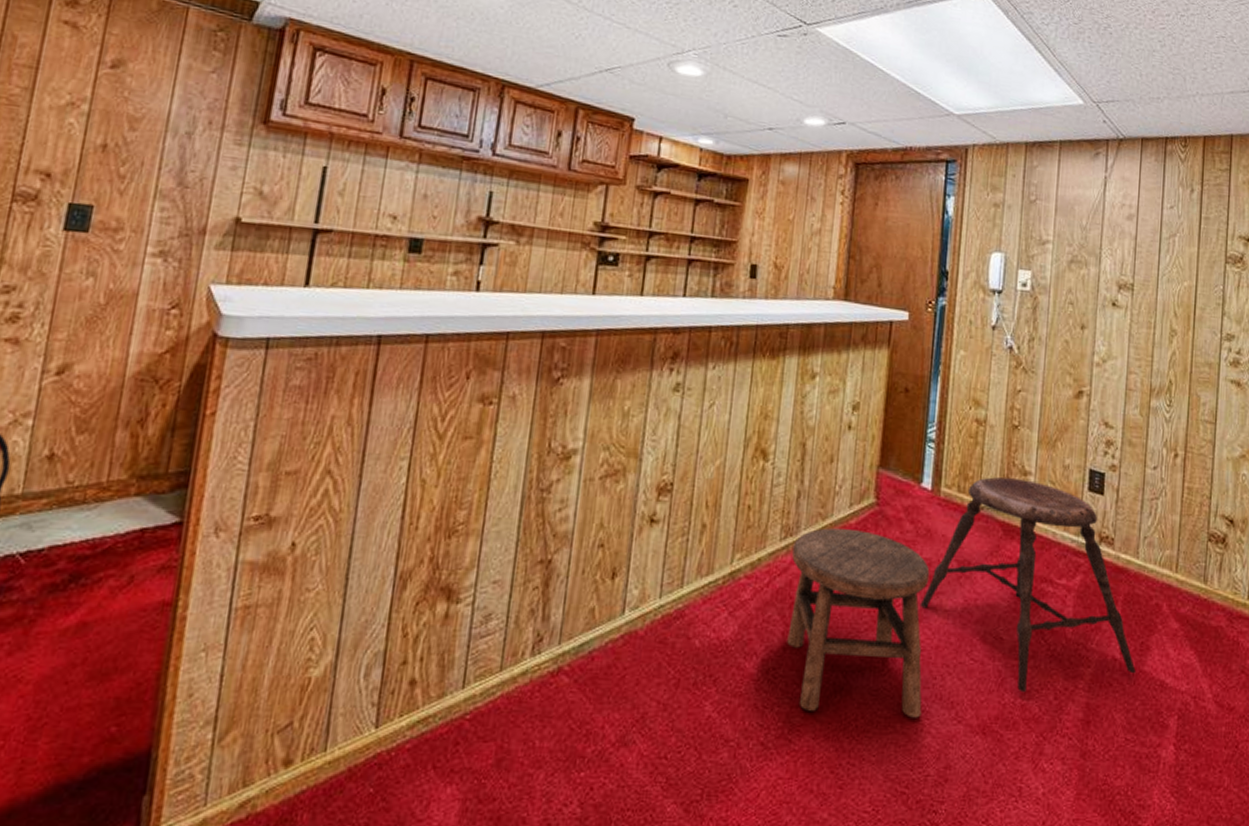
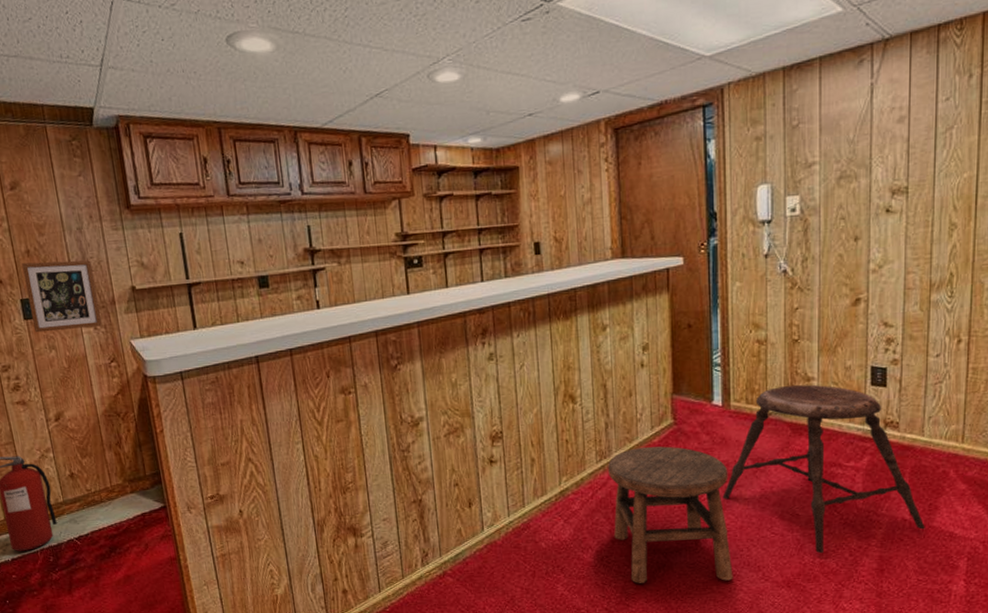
picture frame: none [73,158,191,259] -> present [21,260,103,333]

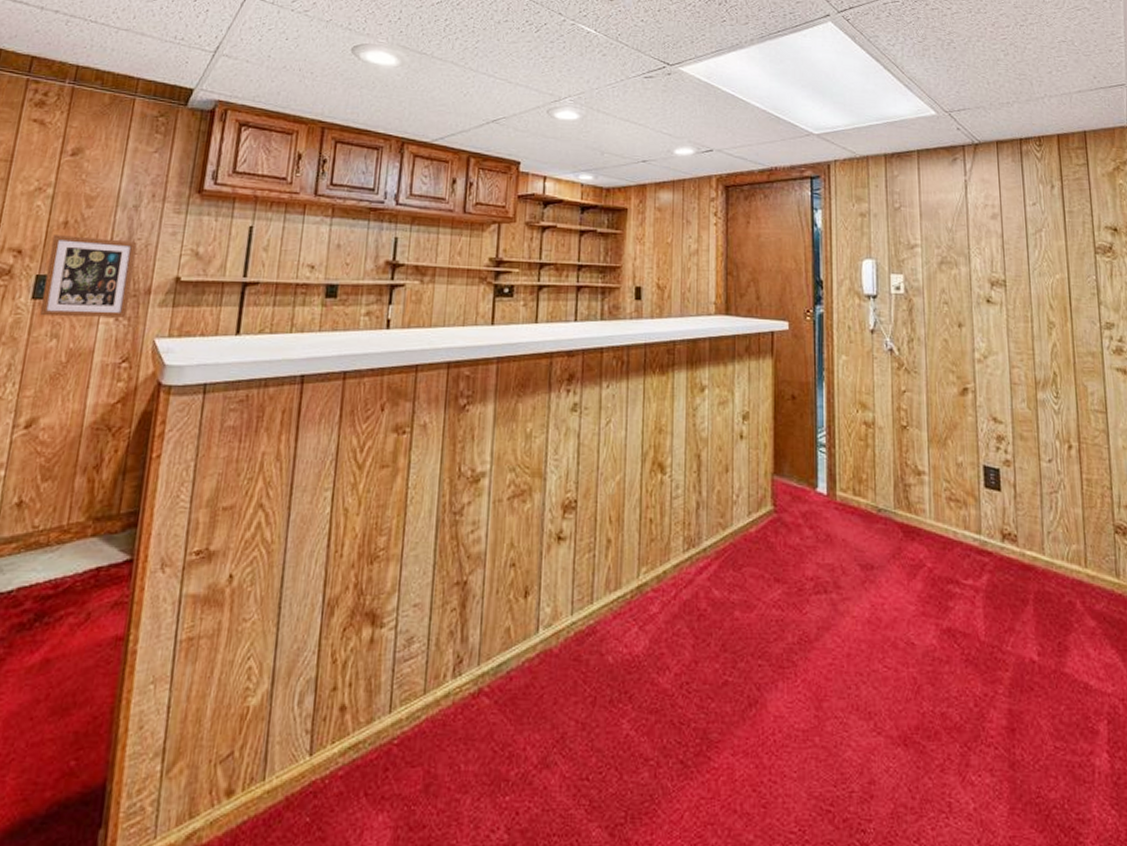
stool: present [608,446,733,583] -> none [696,538,839,731]
stool: present [722,384,925,554] -> none [827,478,1057,701]

